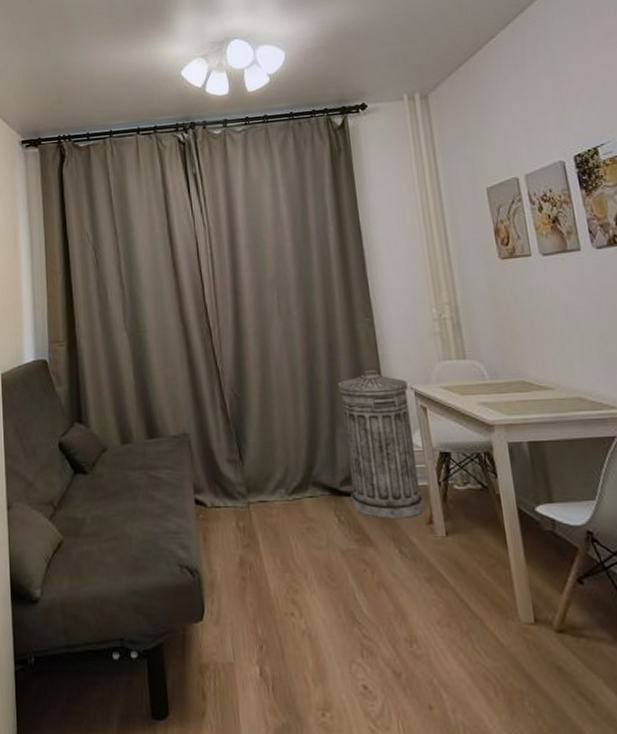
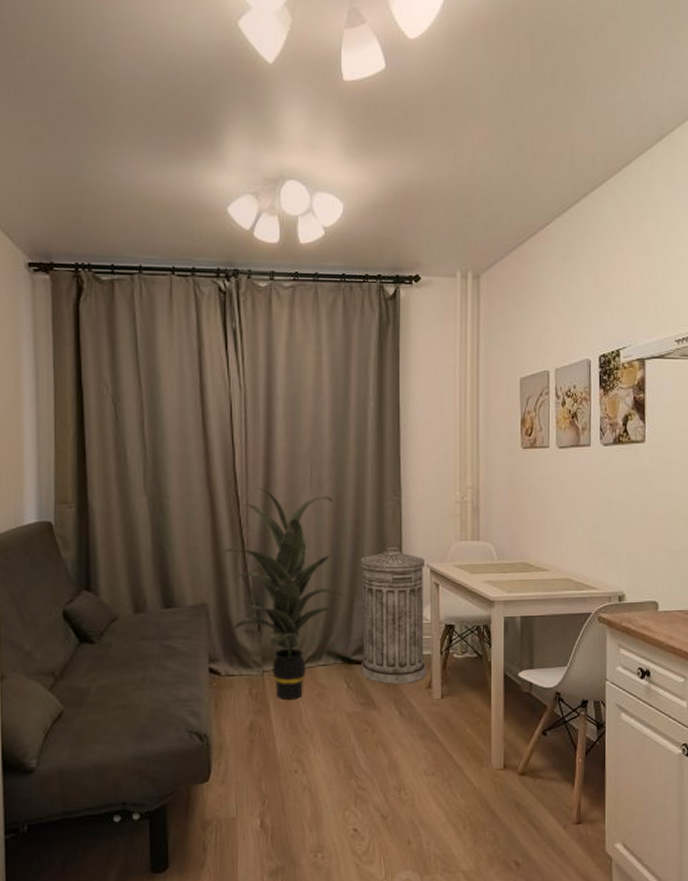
indoor plant: none [198,317,329,534] -> present [221,487,348,700]

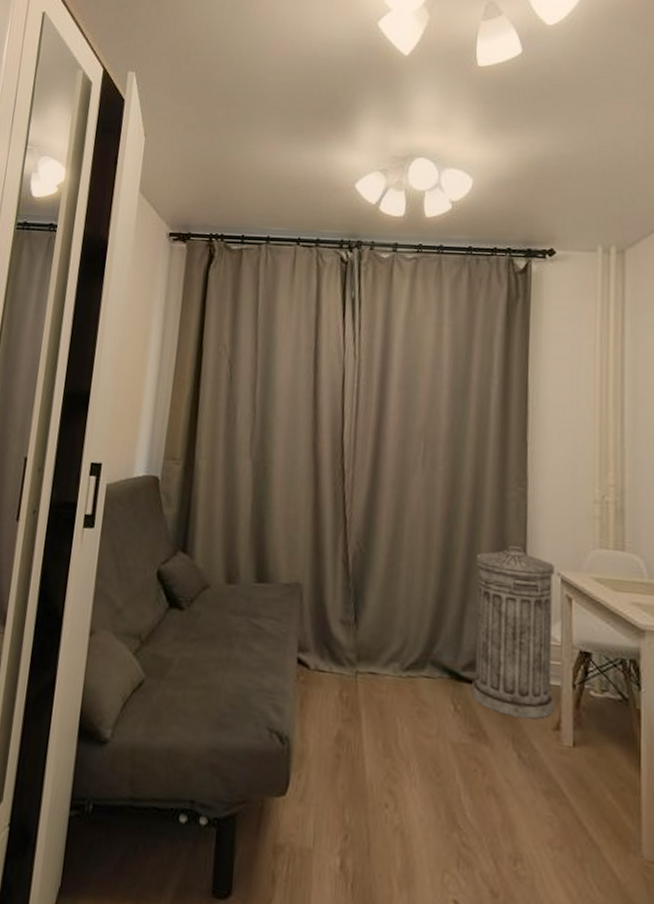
indoor plant: present [221,487,348,700] -> none [321,461,459,714]

